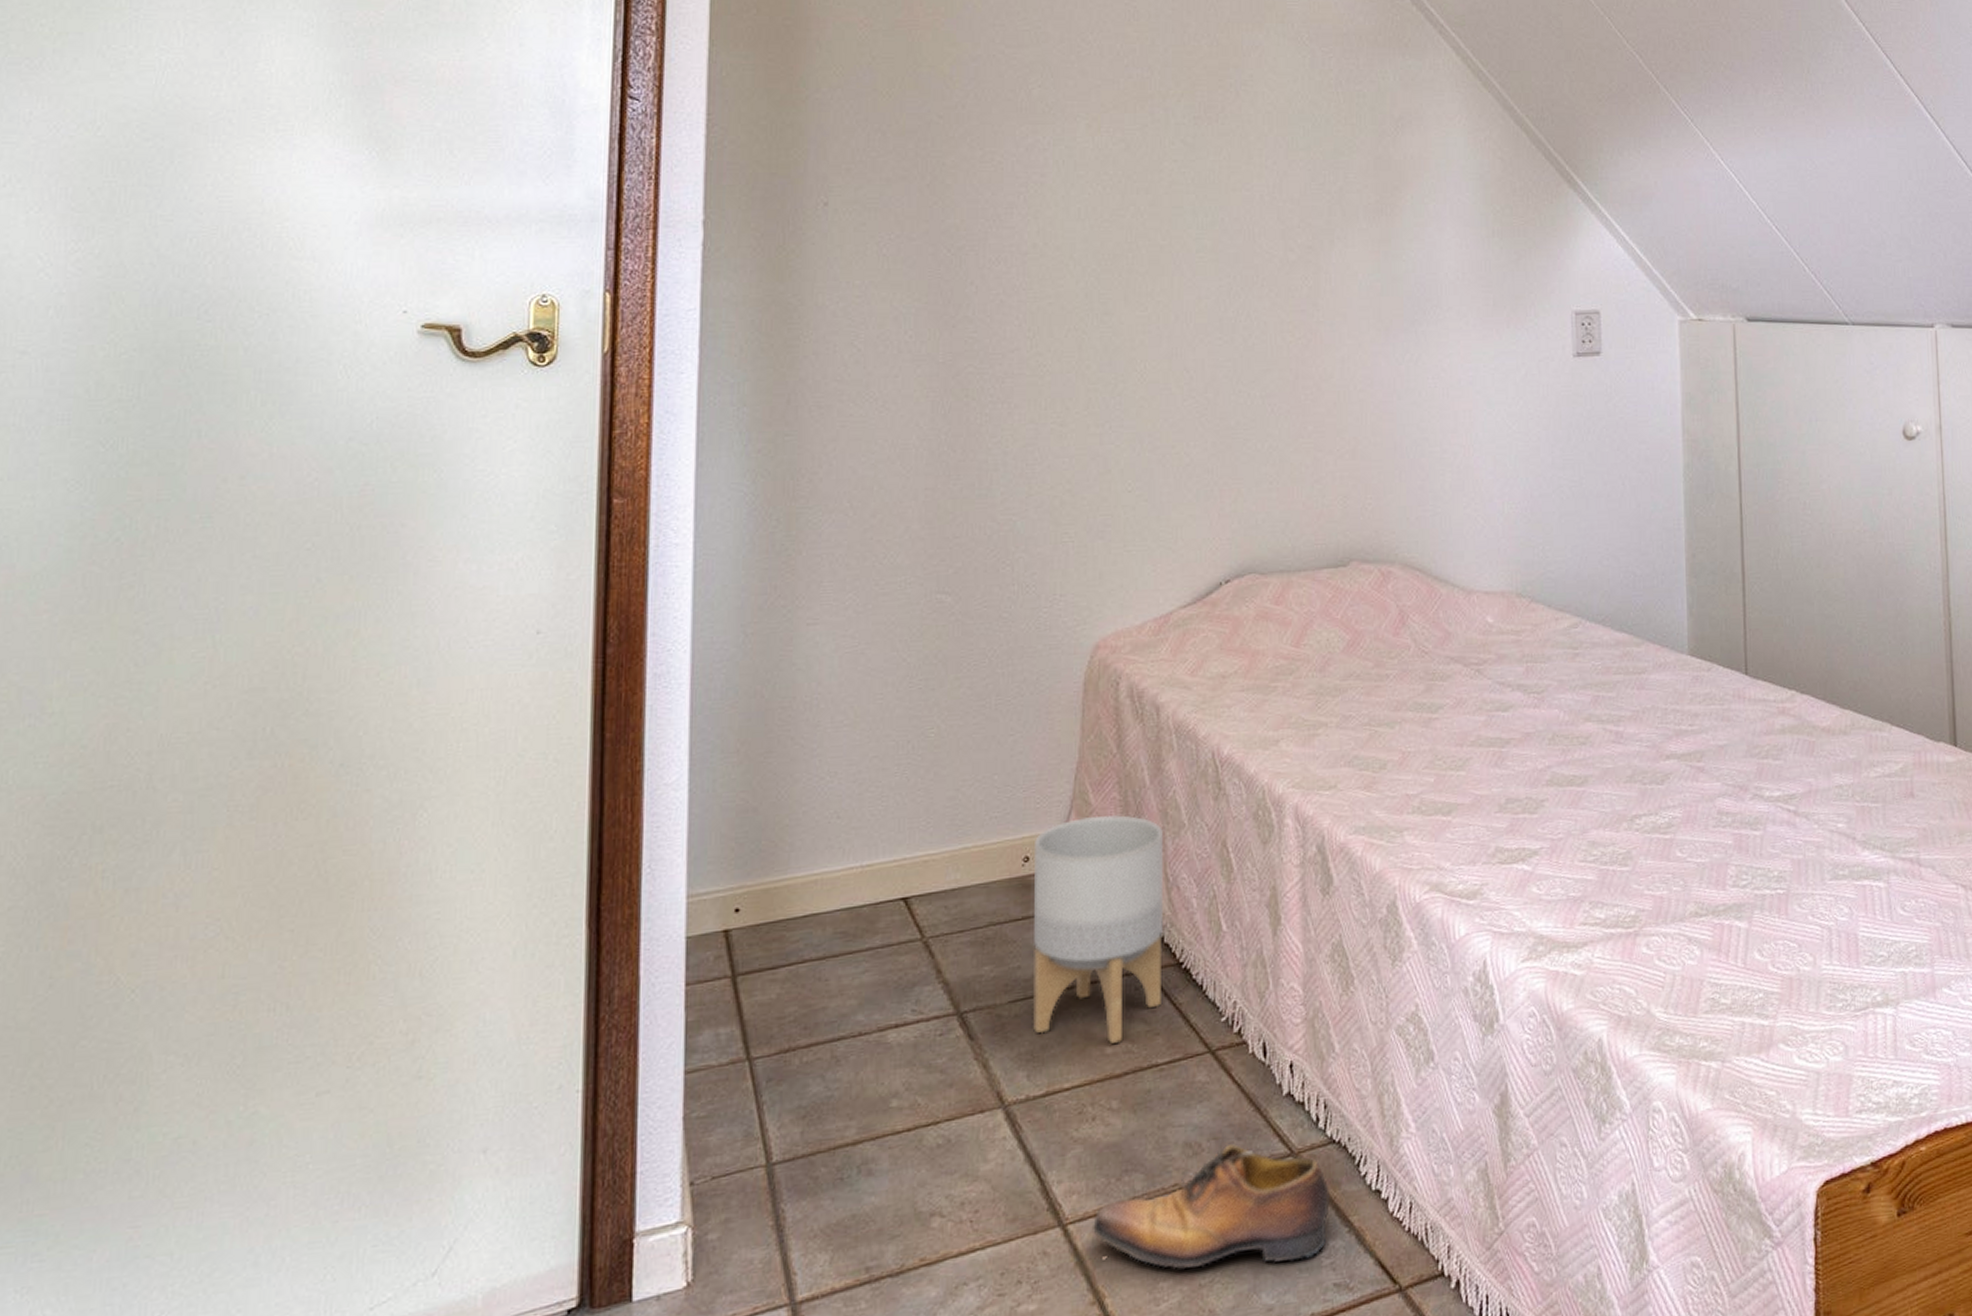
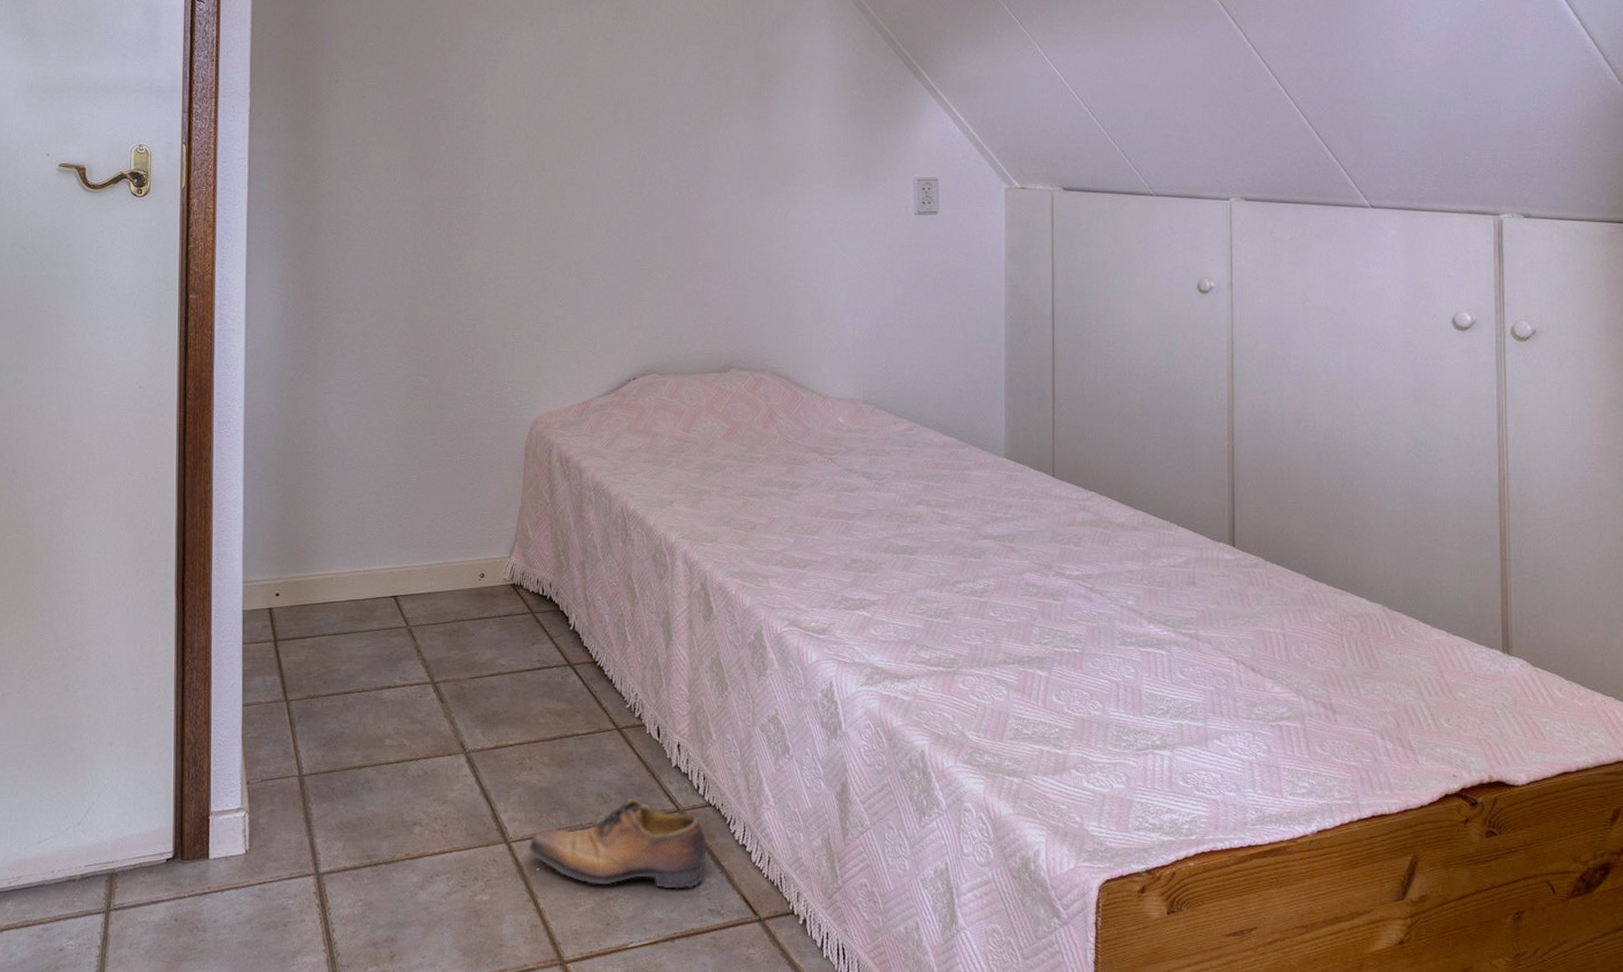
planter: present [1033,815,1163,1044] -> none [487,549,583,716]

